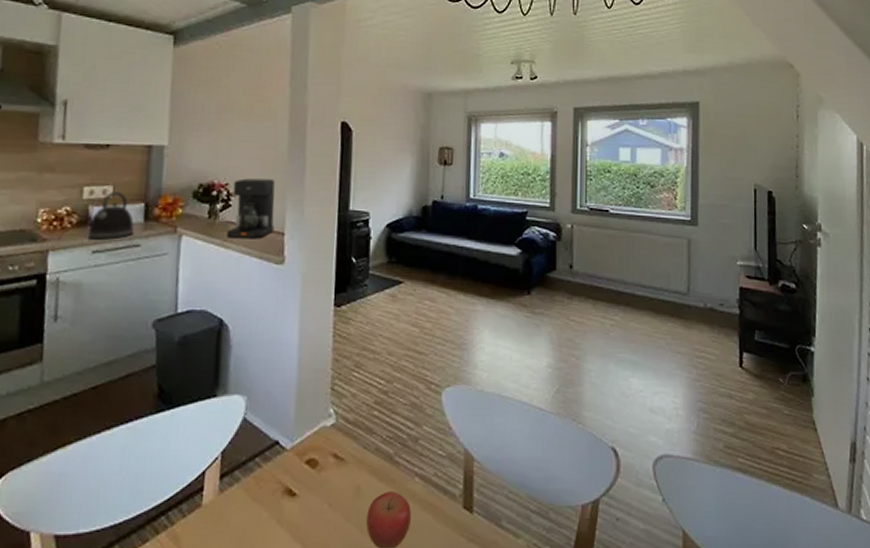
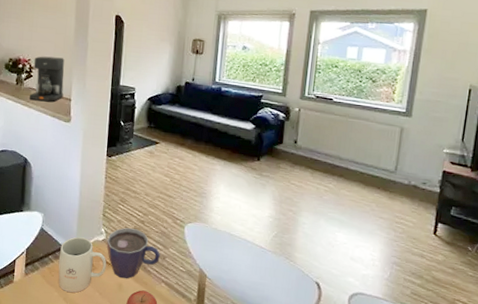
mug: none [268,425,339,511] -> present [58,236,107,293]
cup: none [337,404,411,477] -> present [106,228,160,278]

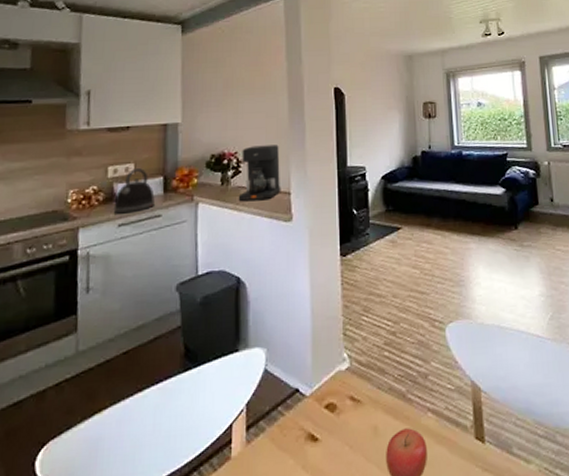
mug: present [58,236,107,293] -> none [291,370,356,456]
cup: present [106,228,160,278] -> none [352,344,421,417]

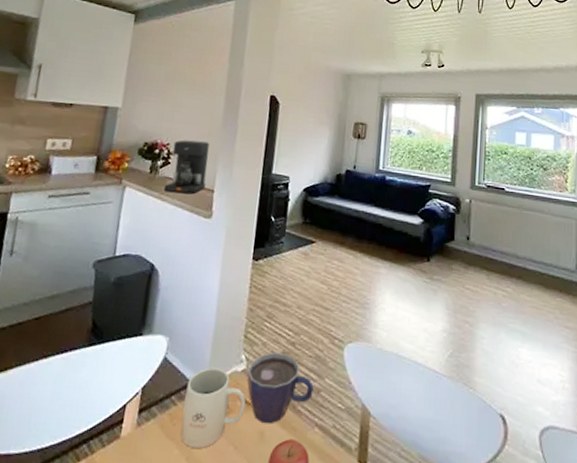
kettle: present [113,168,156,214] -> none [46,145,87,187]
mug: none [291,370,356,456] -> present [180,367,246,449]
cup: none [352,344,421,417] -> present [247,352,314,423]

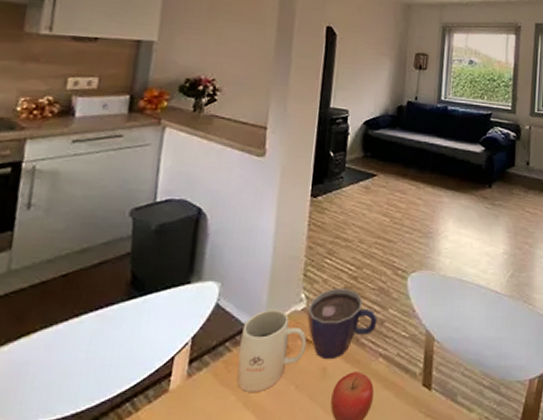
coffee maker: present [163,140,210,194] -> none [209,75,261,132]

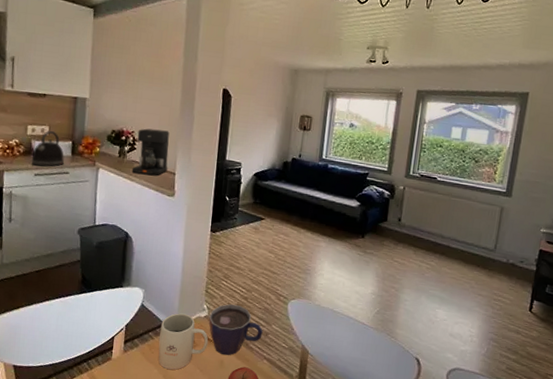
kettle: none [68,83,118,130] -> present [31,131,65,167]
coffee maker: none [209,75,261,132] -> present [131,128,169,175]

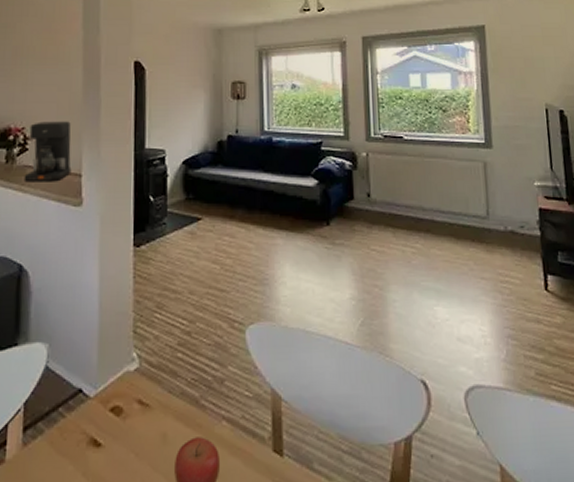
mug: present [158,313,209,370] -> none [72,370,144,463]
cup: present [208,304,263,355] -> none [141,345,216,423]

